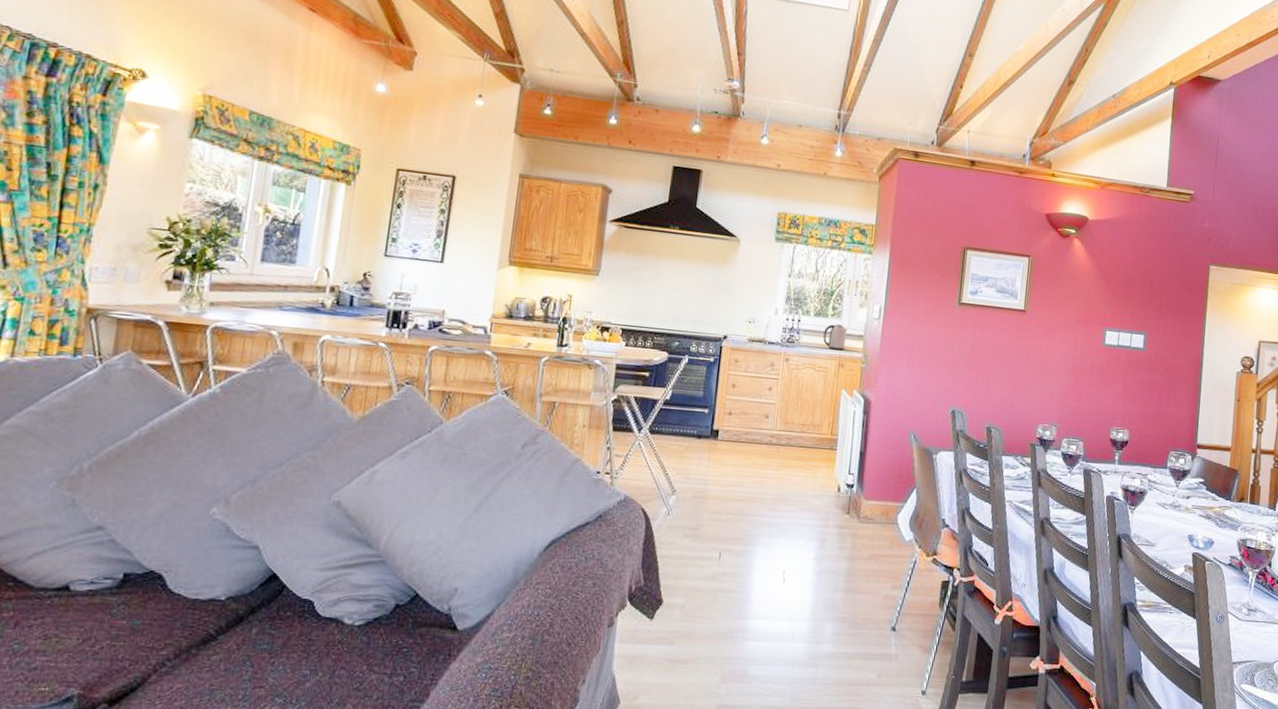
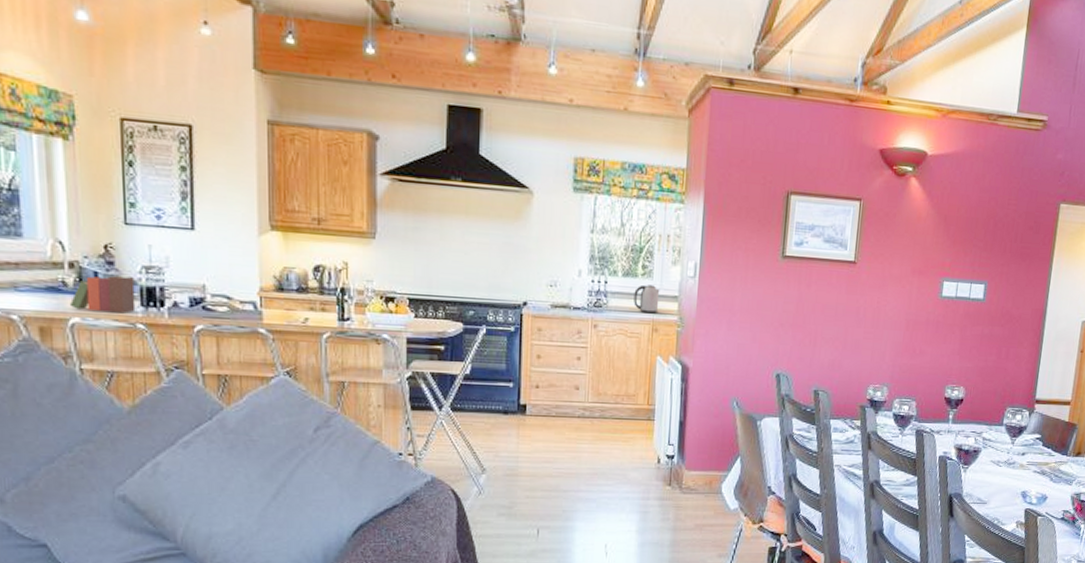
books: none [323,299,385,333] -> present [69,276,136,314]

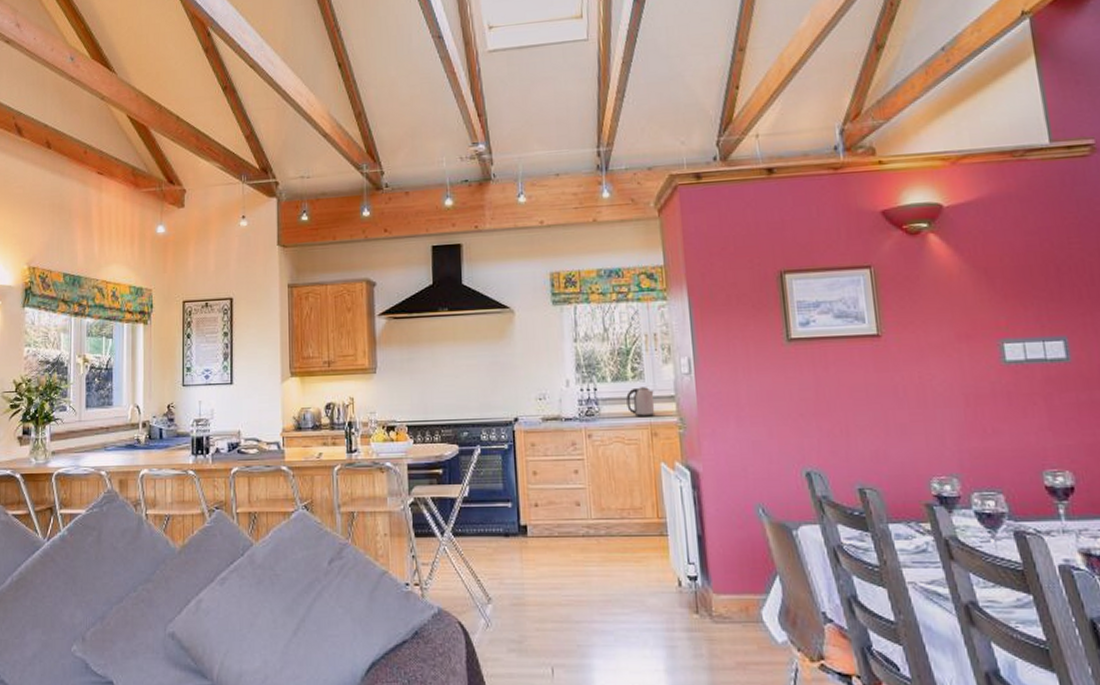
books: present [69,276,136,314] -> none [141,430,188,463]

